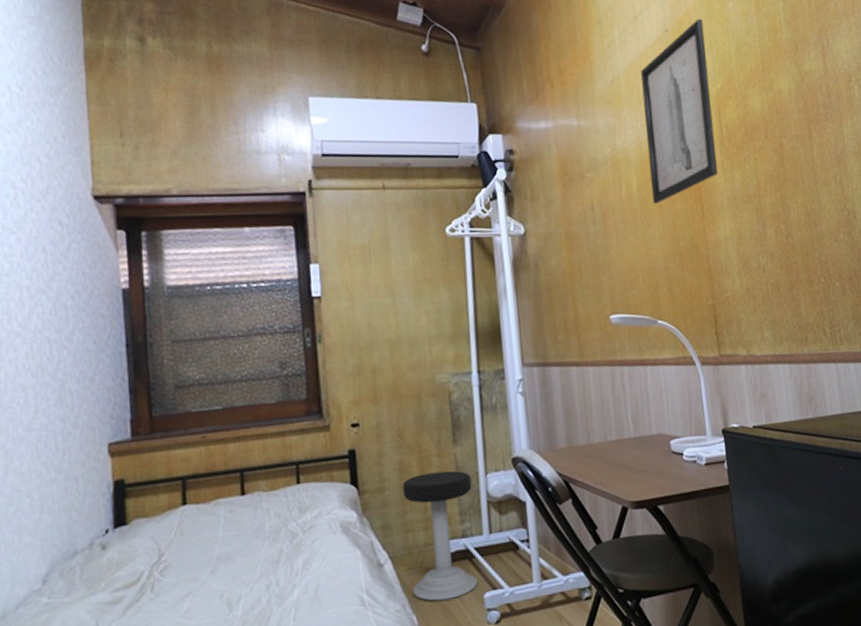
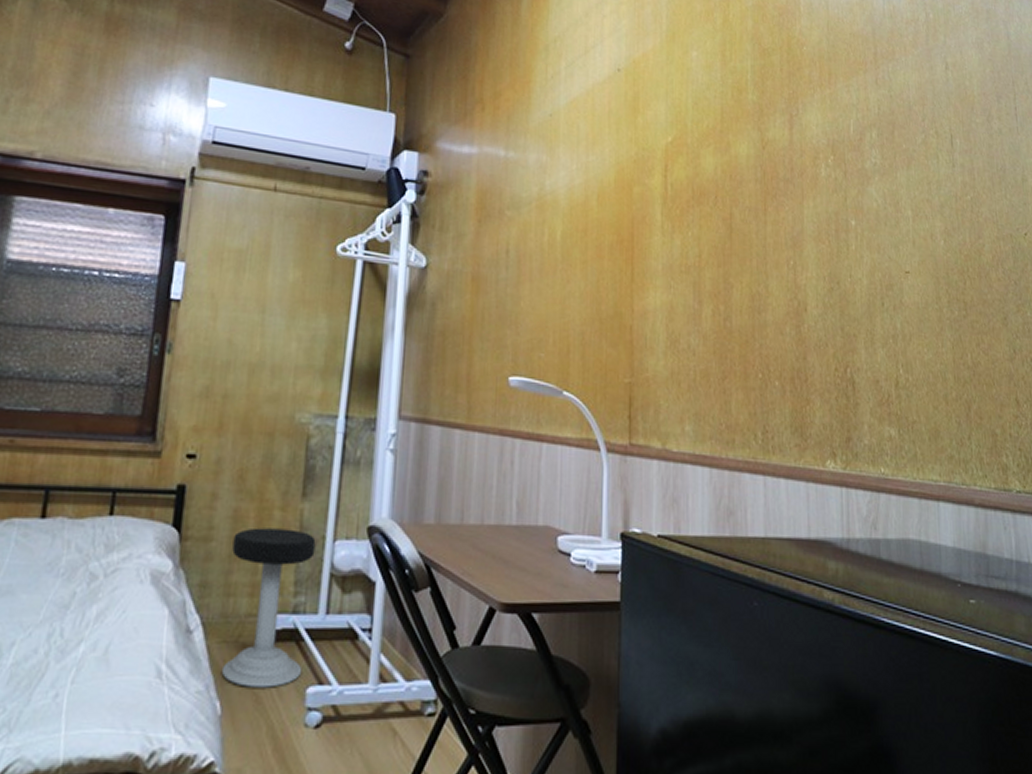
wall art: present [640,18,718,204] -> none [577,62,661,258]

